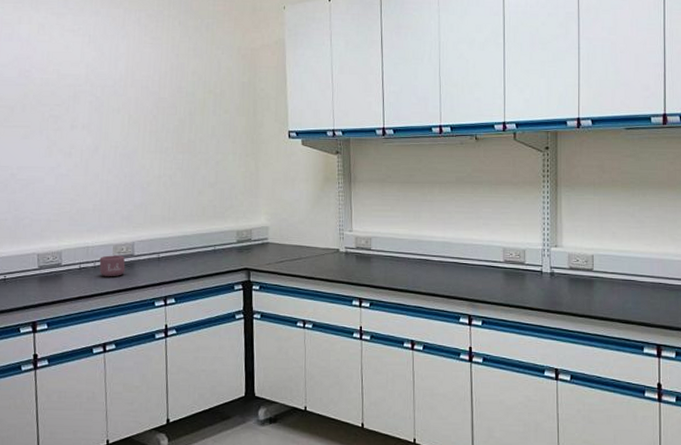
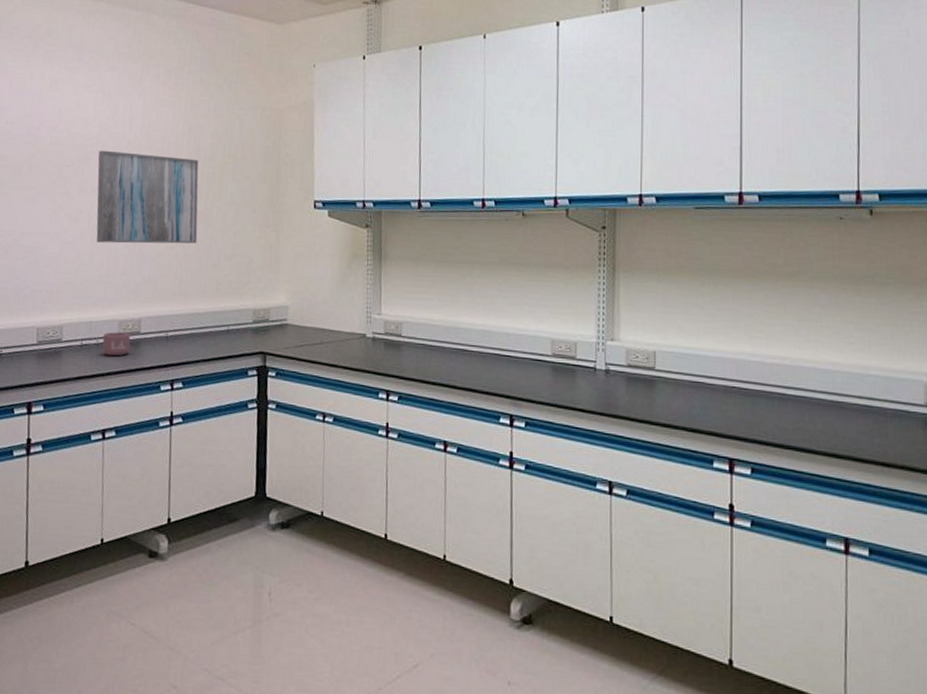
wall art: none [86,89,183,175] -> present [96,150,199,244]

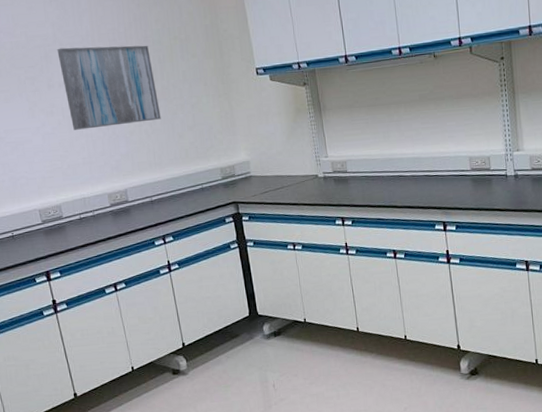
mug: present [102,332,131,356] -> none [97,202,123,224]

